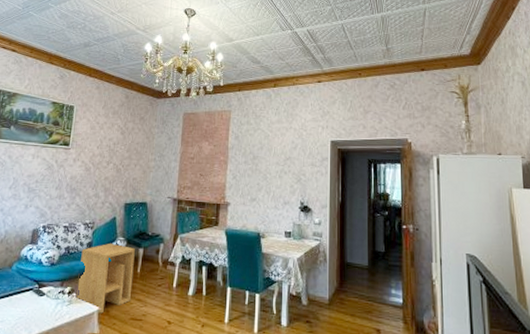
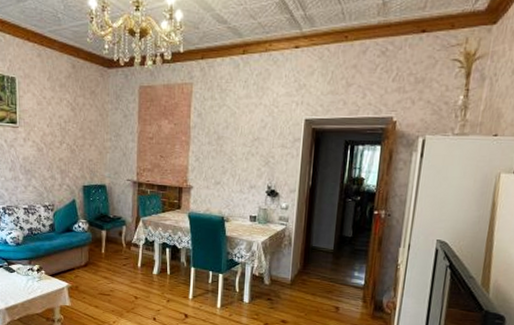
side table: present [76,243,135,314] -> none [45,224,98,289]

